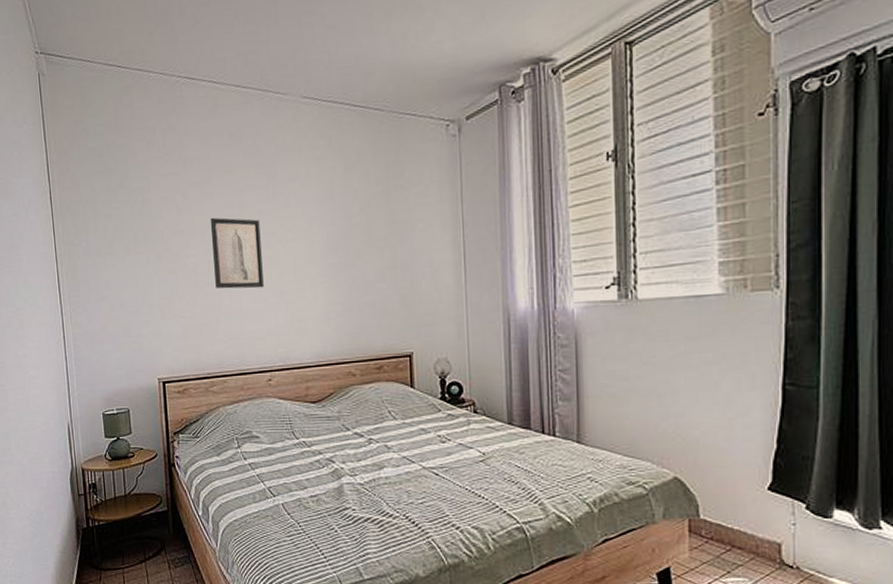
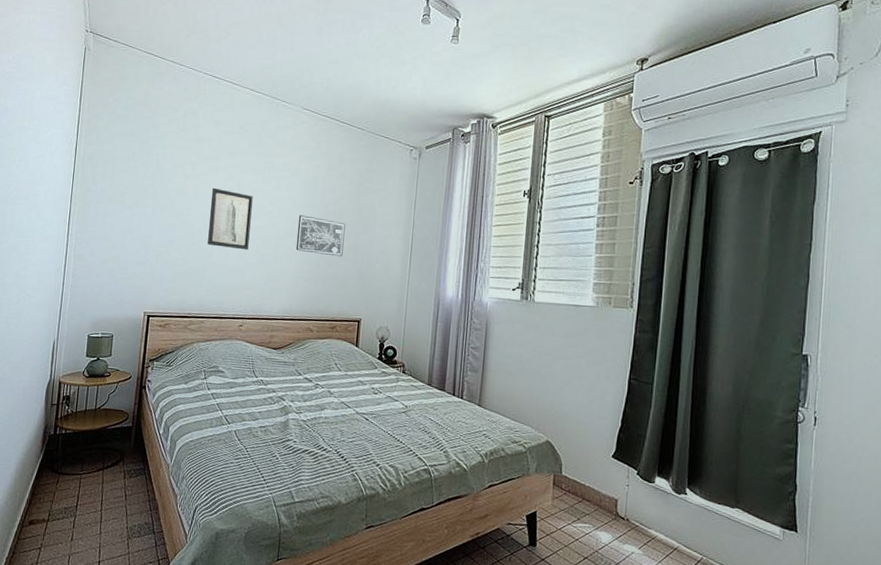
wall art: none [317,233,379,280] -> present [295,215,346,257]

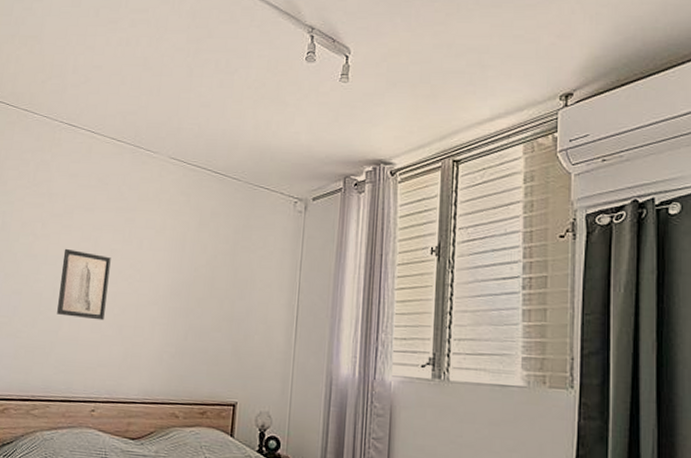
wall art: present [295,215,346,257] -> none [159,279,219,328]

